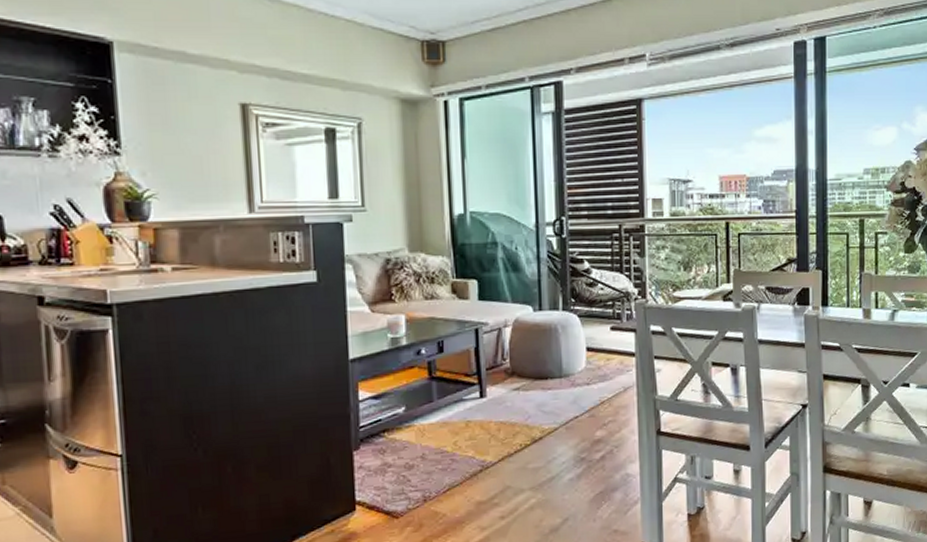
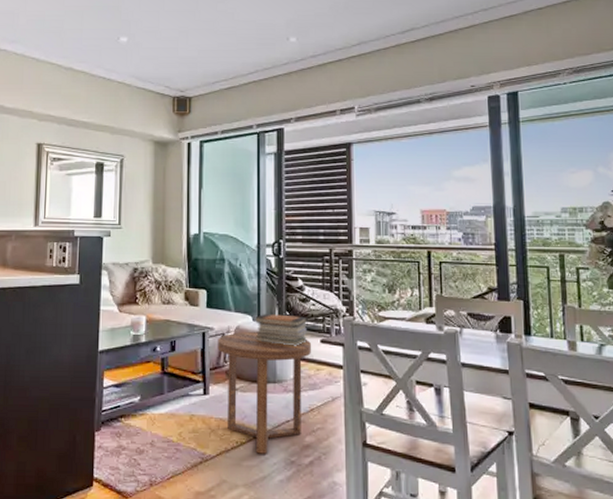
side table: none [493,324,600,455] -> present [218,332,311,454]
book stack: none [534,301,596,337] -> present [254,313,308,346]

